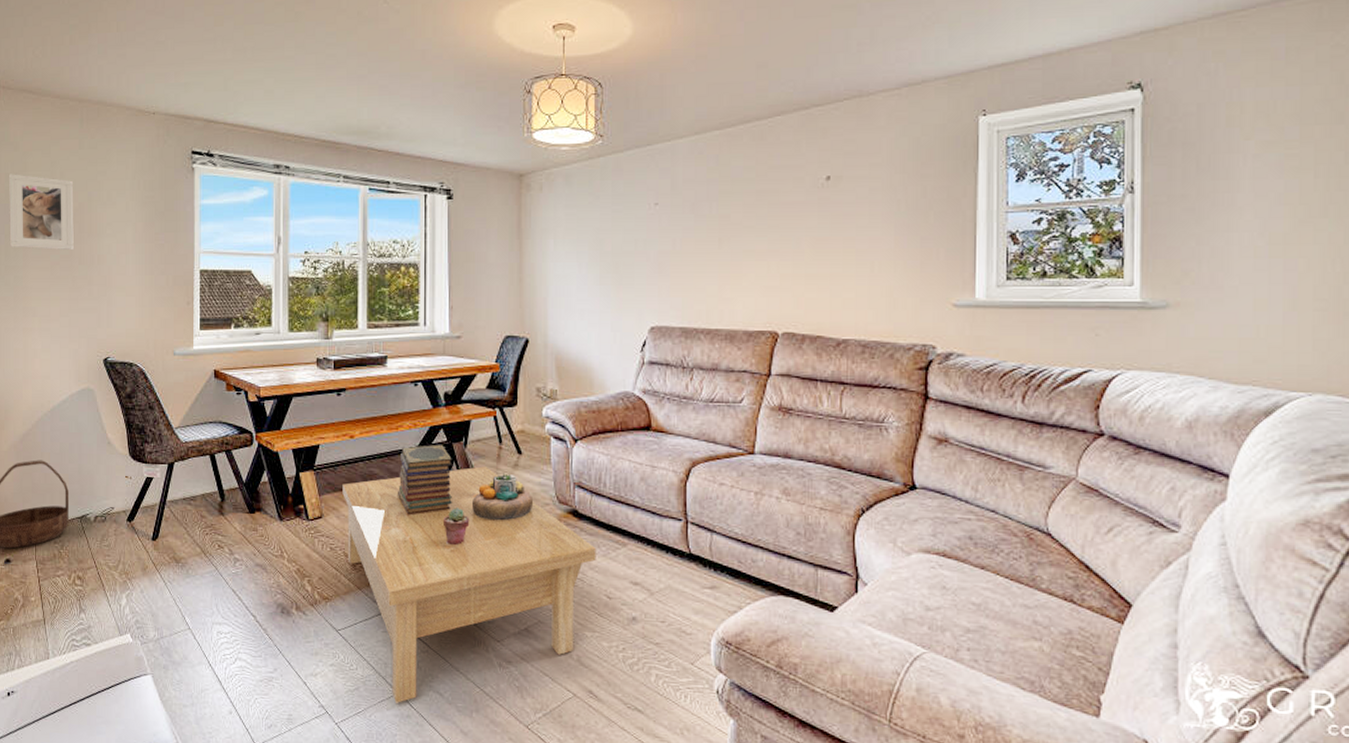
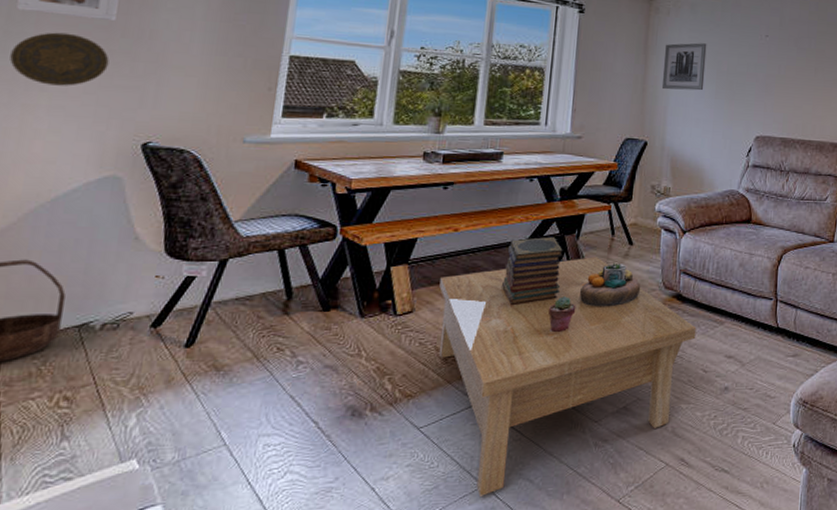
decorative plate: none [11,264,74,311] -> present [9,32,110,86]
wall art: none [539,220,587,278] -> present [661,43,707,91]

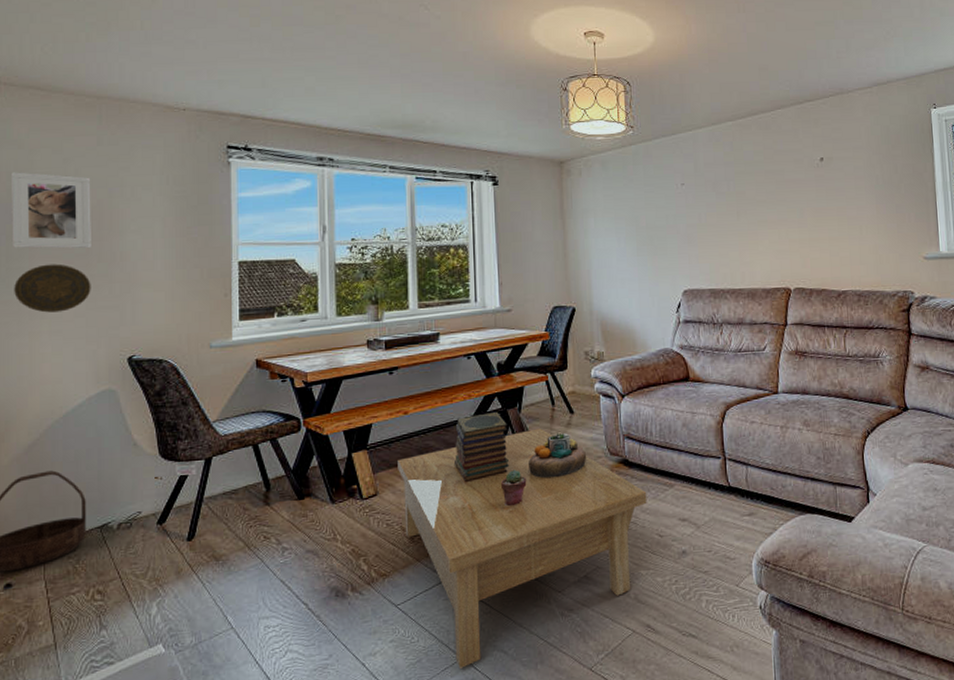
wall art: present [661,43,707,91] -> none [581,200,625,253]

